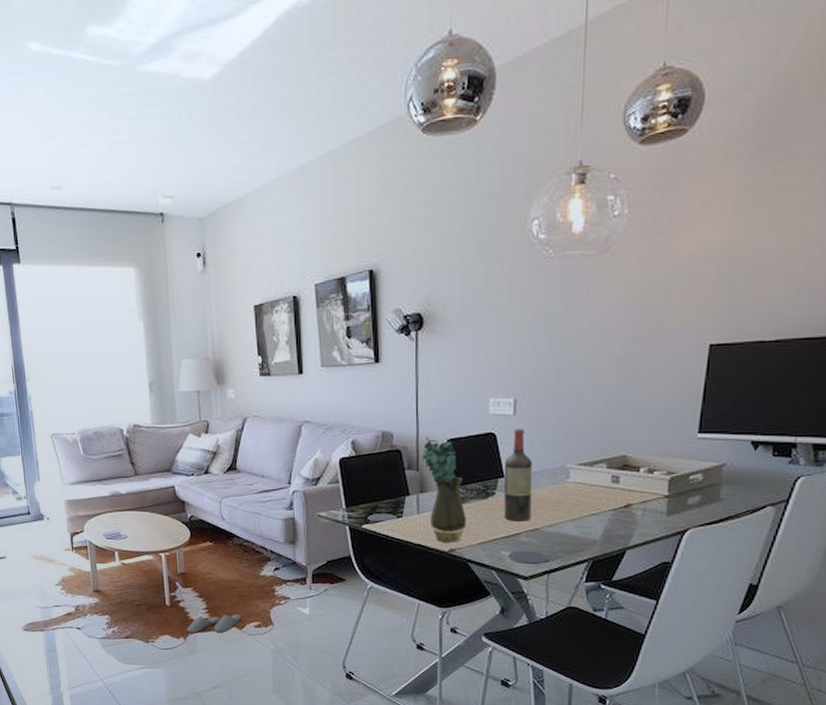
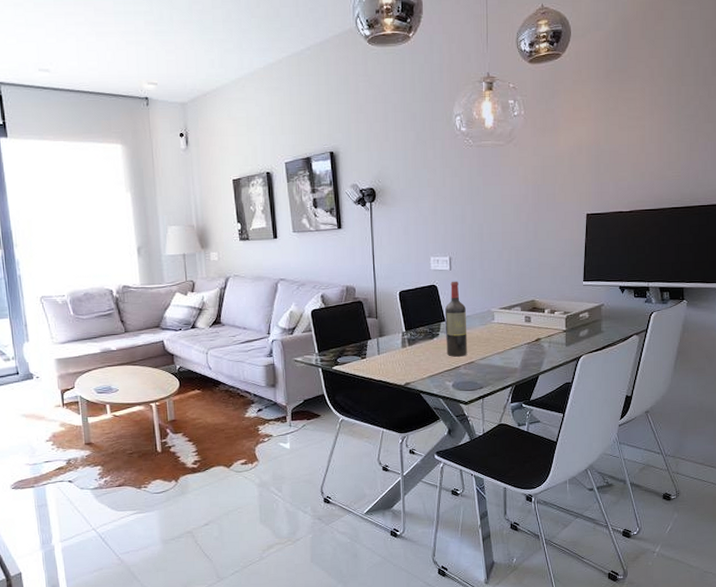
slippers: present [187,614,242,633] -> none [178,454,229,476]
vase: present [421,436,467,542] -> none [379,289,418,377]

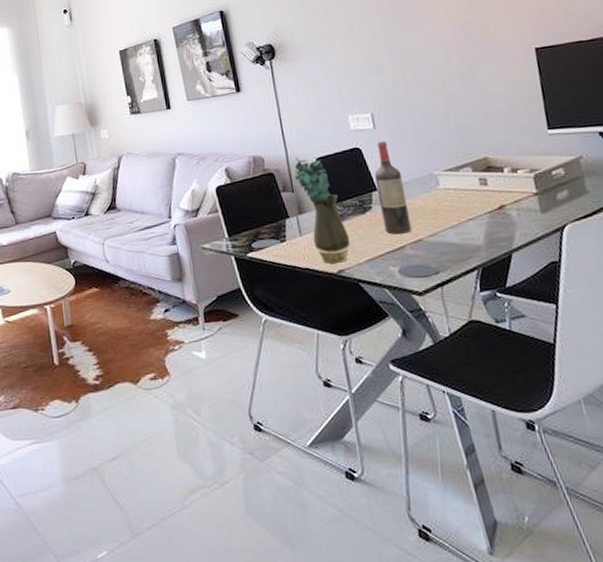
vase: none [379,289,418,377] -> present [294,156,351,264]

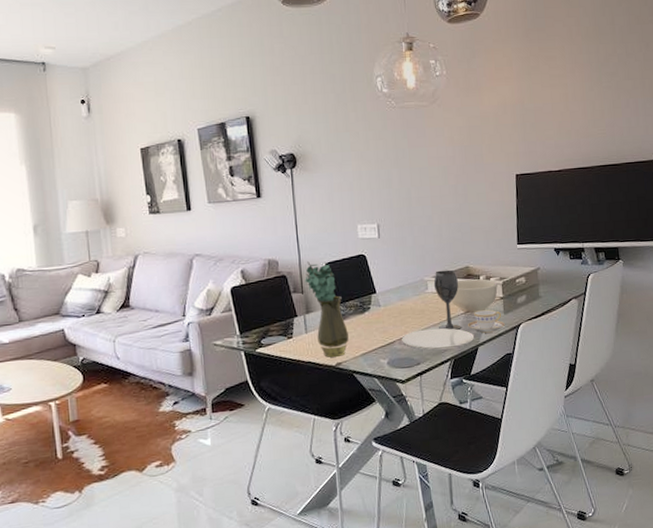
wine bottle: present [375,141,412,235] -> none [376,249,402,332]
plate: none [413,230,506,256] -> present [402,328,475,350]
wine glass: none [445,162,487,233] -> present [433,269,461,330]
bowl: none [470,172,529,212] -> present [451,279,498,313]
teacup: none [495,208,544,237] -> present [468,309,505,333]

